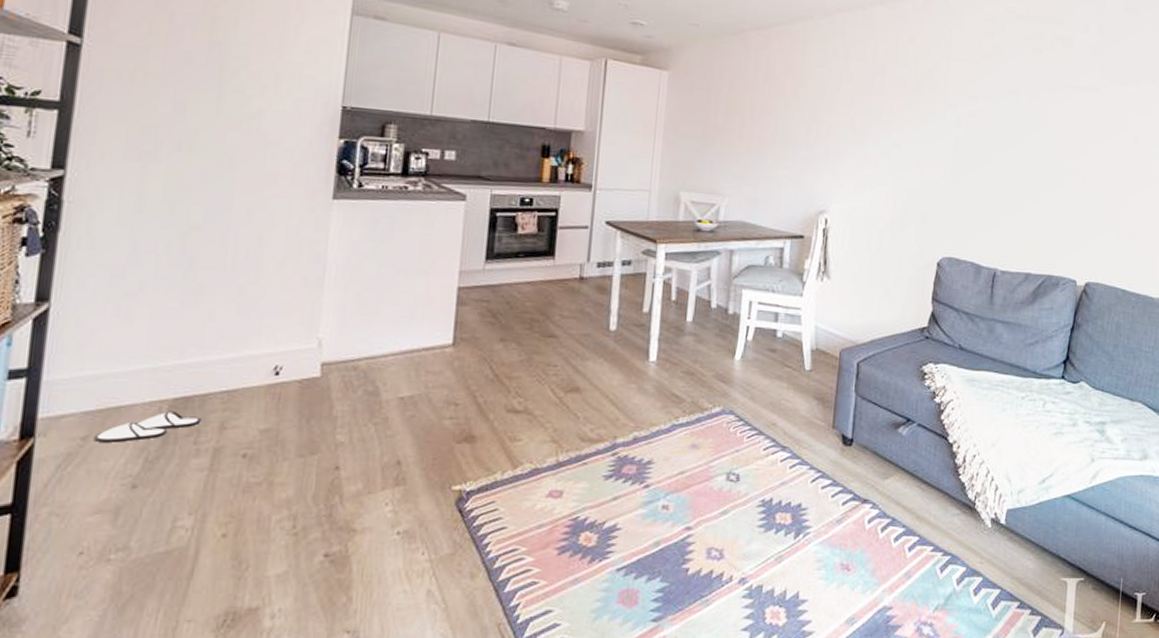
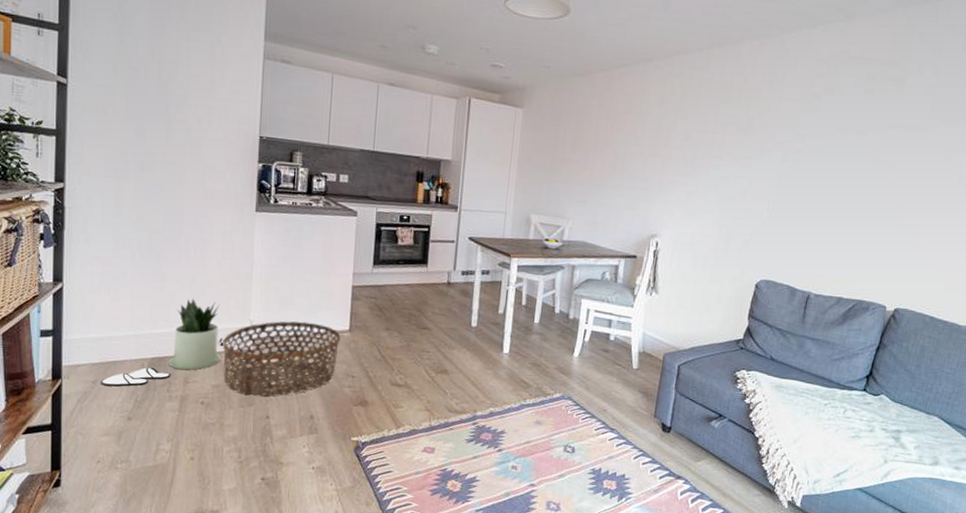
planter: none [198,315,277,412] -> present [168,299,222,370]
basket: none [277,336,441,440] -> present [222,321,341,397]

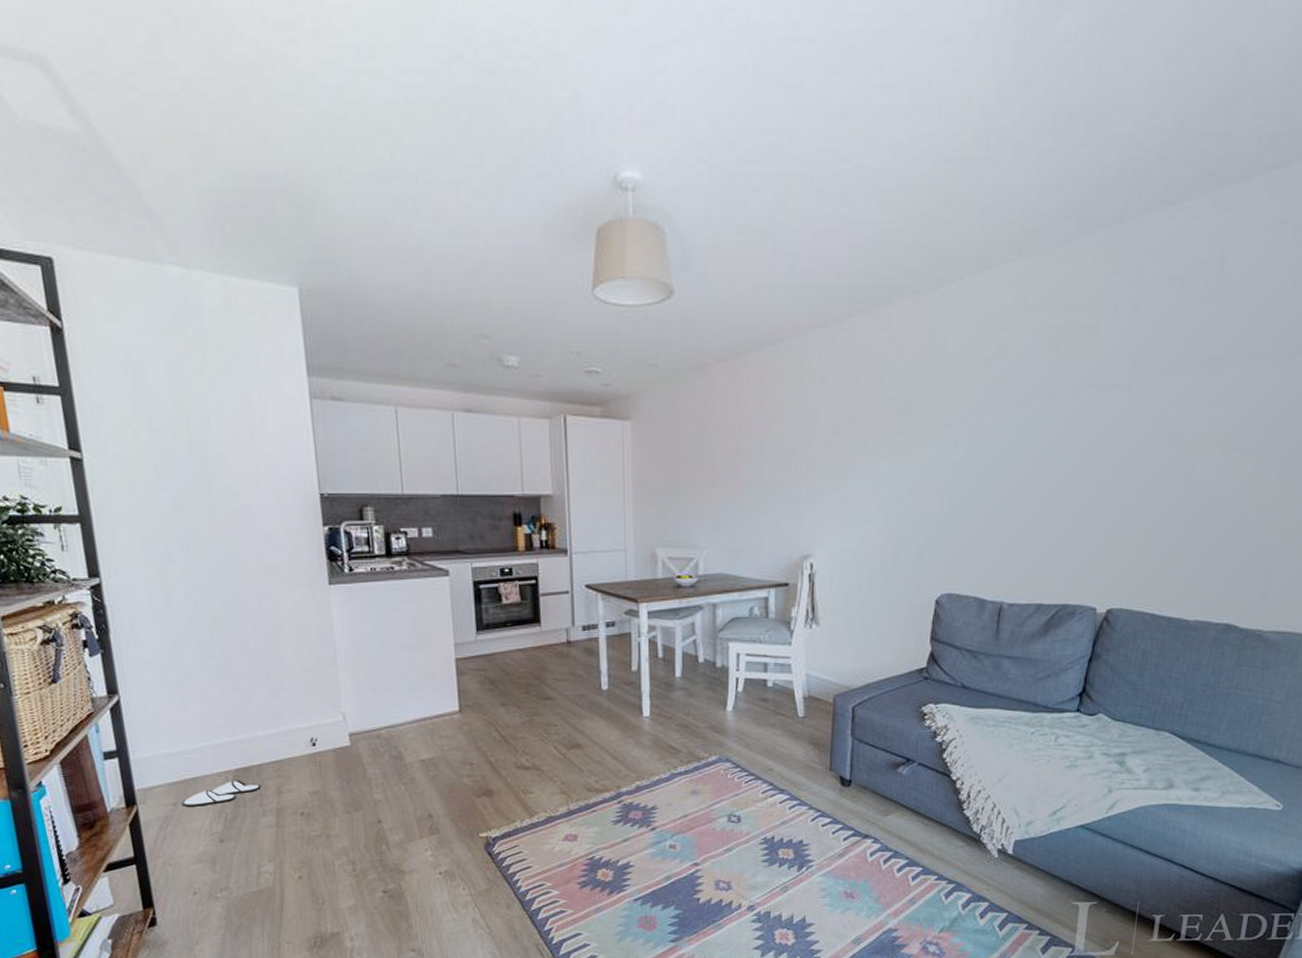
planter: present [168,299,222,370] -> none [255,696,316,779]
basket: present [222,321,341,397] -> none [314,707,451,798]

